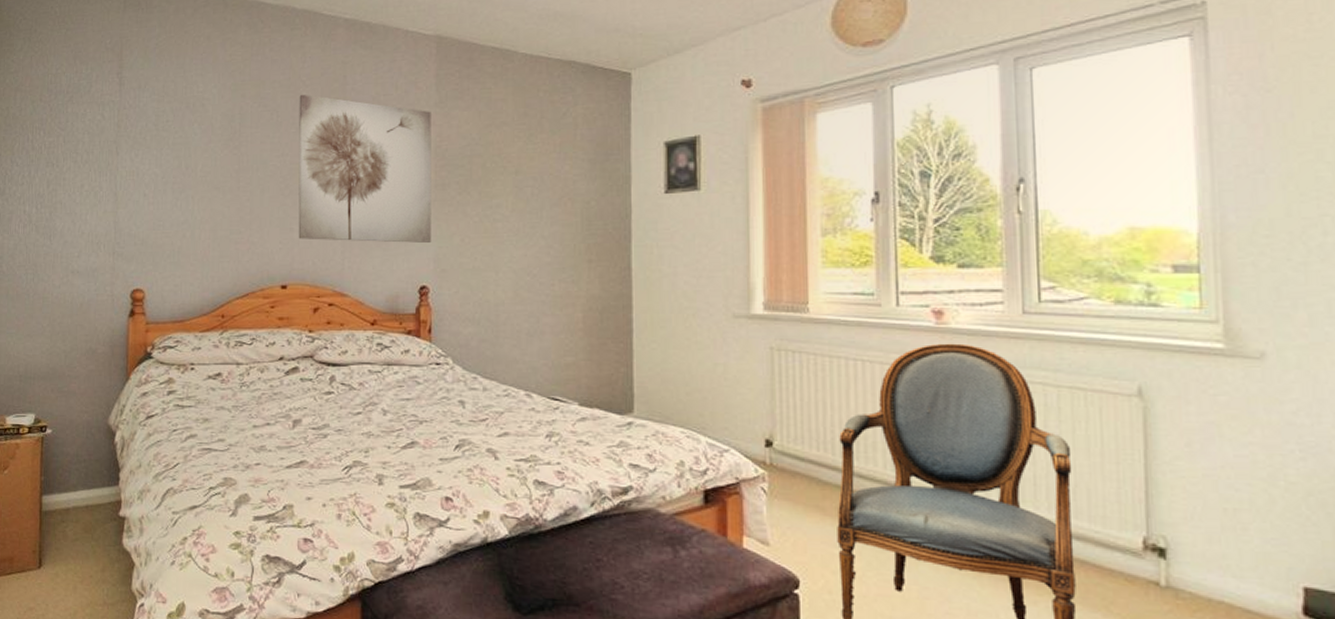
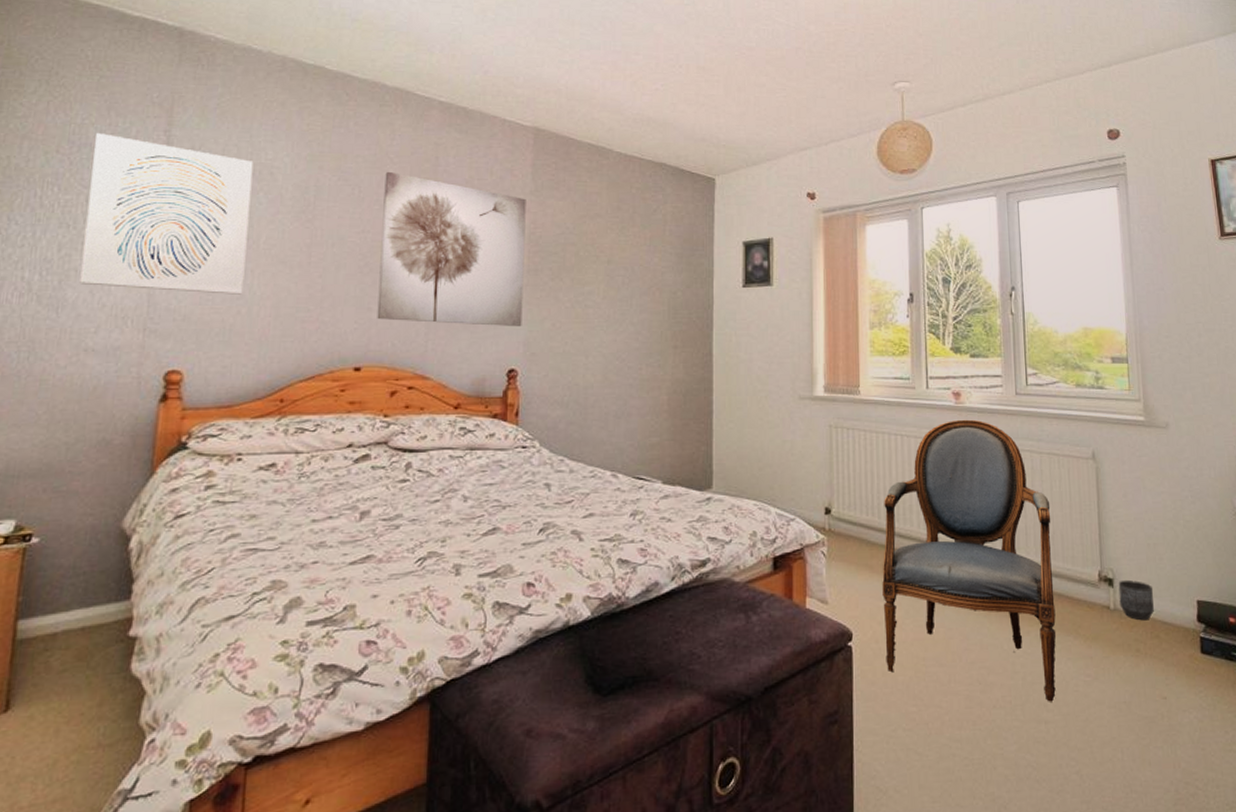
wall art: none [64,80,188,220] -> present [79,133,254,295]
planter: none [1174,551,1230,605] -> present [1118,579,1154,621]

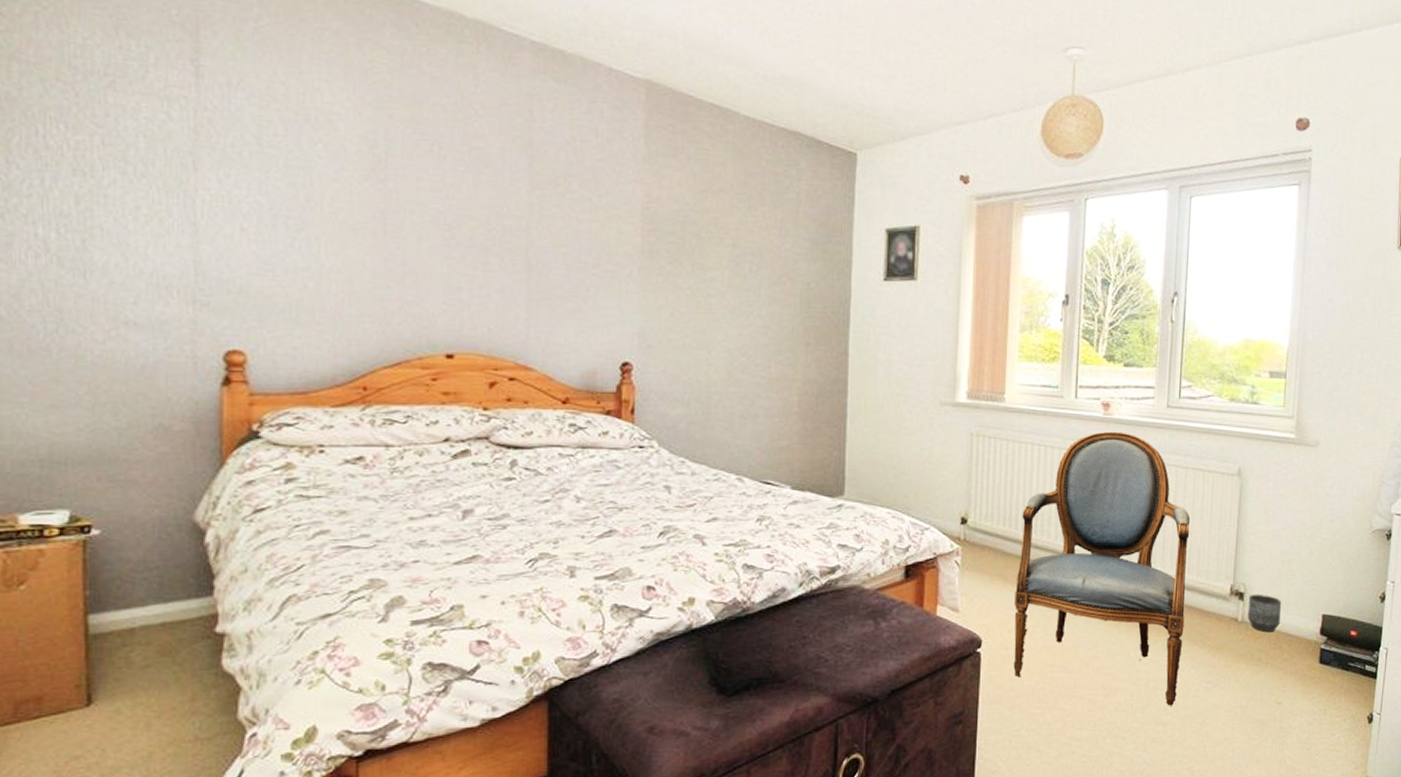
wall art: present [79,133,254,295] -> none [104,58,308,266]
wall art: present [377,171,526,327] -> none [469,125,638,316]

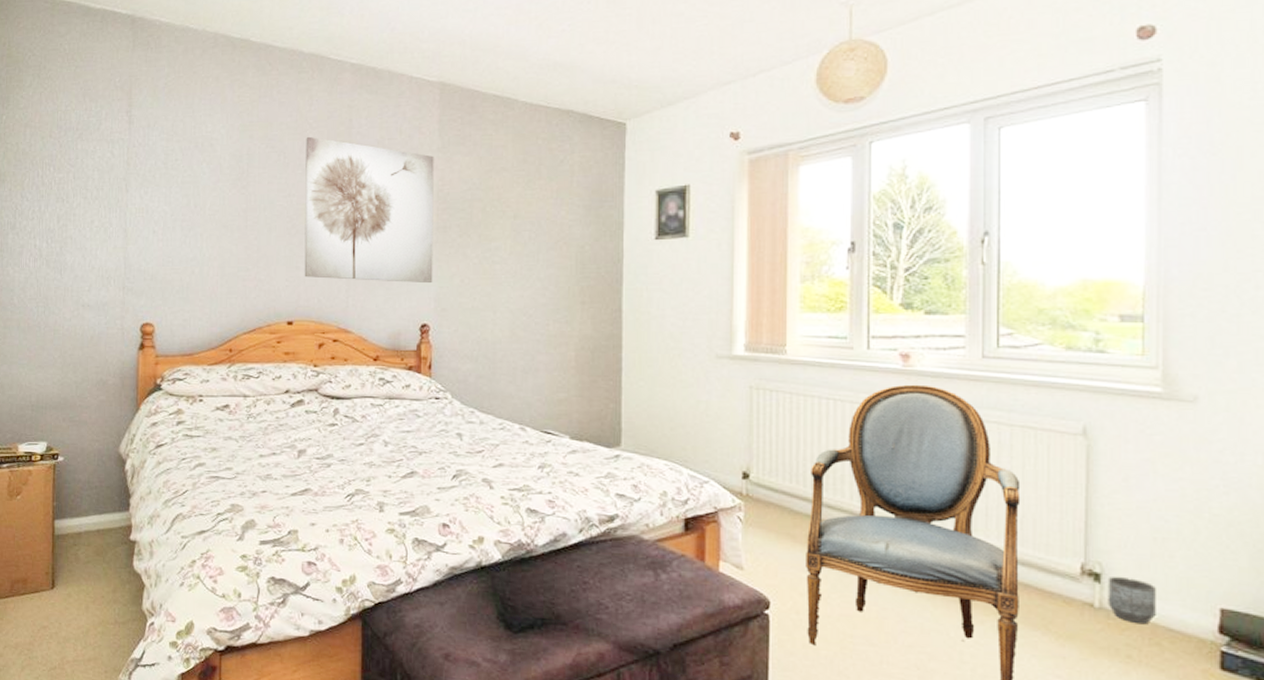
wall art: none [469,125,638,316] -> present [304,136,434,284]

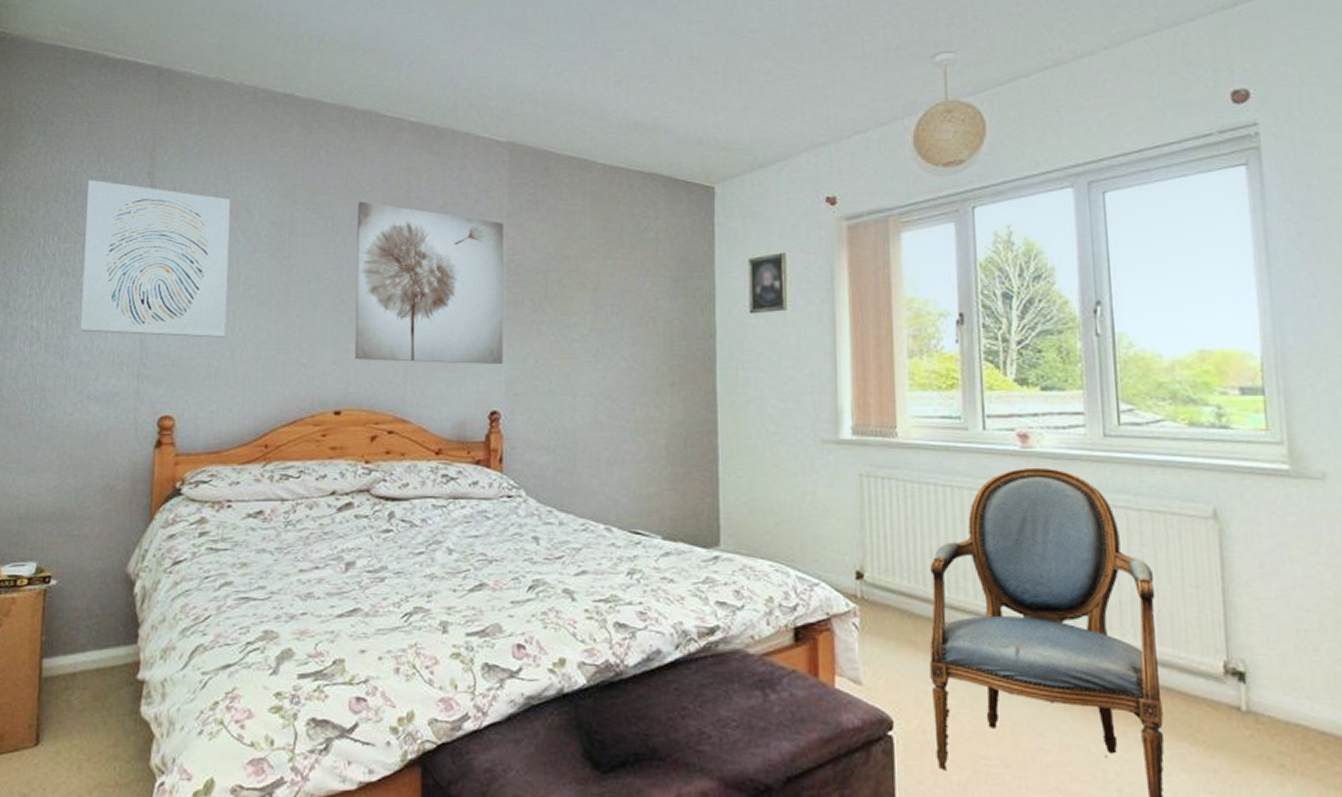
wall art: none [75,118,197,257] -> present [80,180,231,338]
planter: present [1108,576,1156,625] -> none [1252,674,1306,728]

